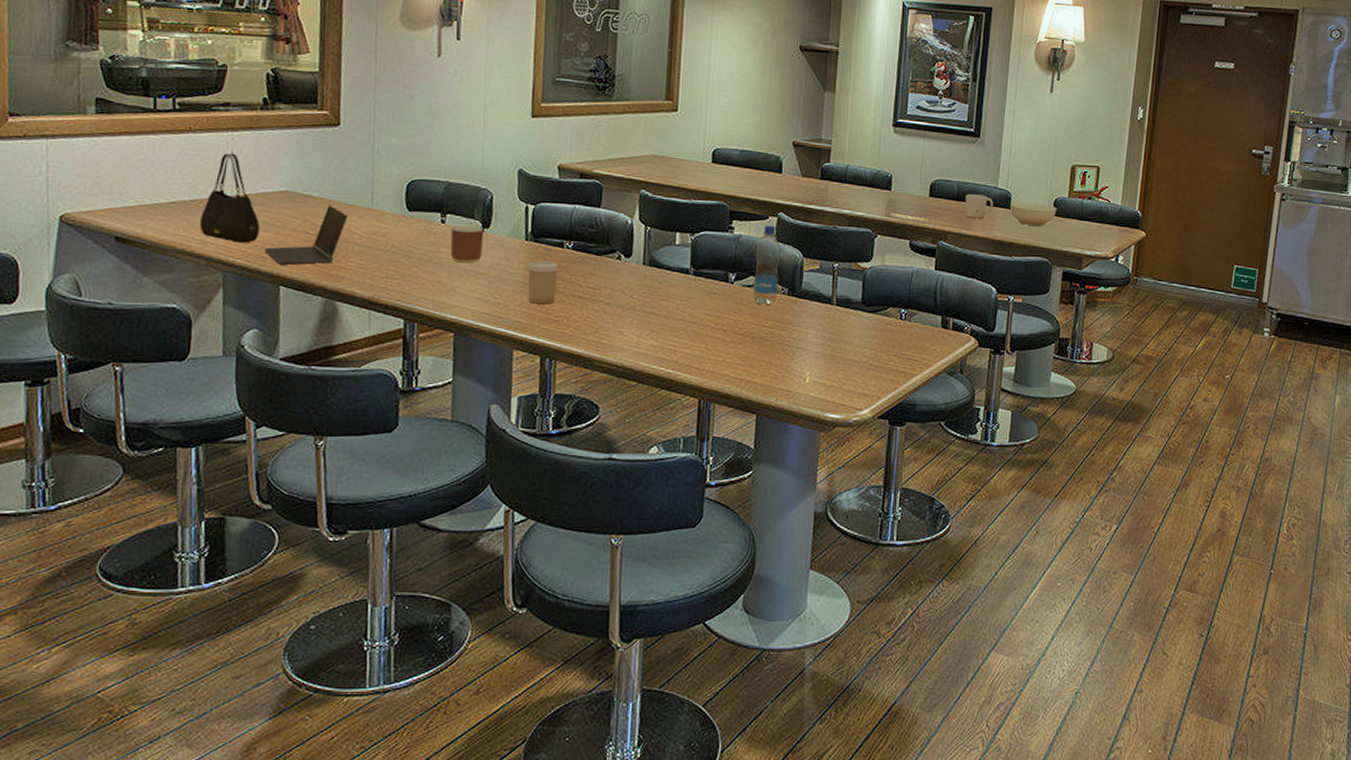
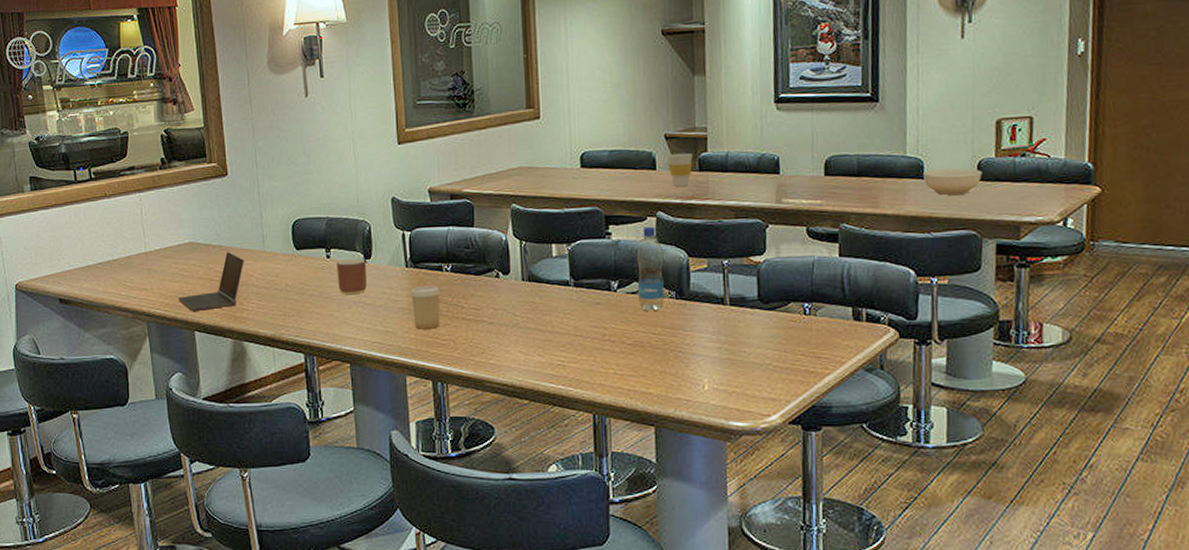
handbag: present [200,153,260,243] -> none [123,212,172,295]
cup: none [793,160,817,192] -> present [667,153,693,187]
mug: present [965,194,994,219] -> none [867,166,903,195]

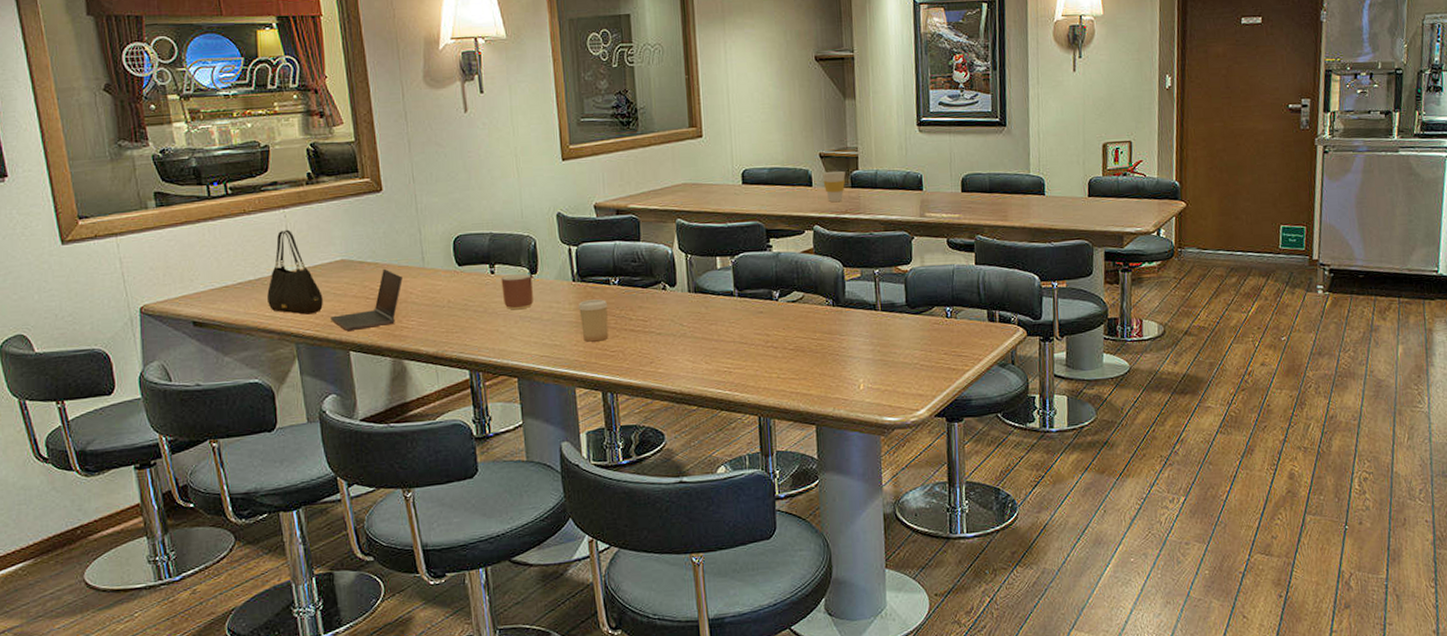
handbag: none [123,212,172,295] -> present [267,229,323,315]
bottle: present [637,226,665,312] -> none [796,239,823,319]
bowl: present [922,168,982,196] -> none [1043,185,1092,210]

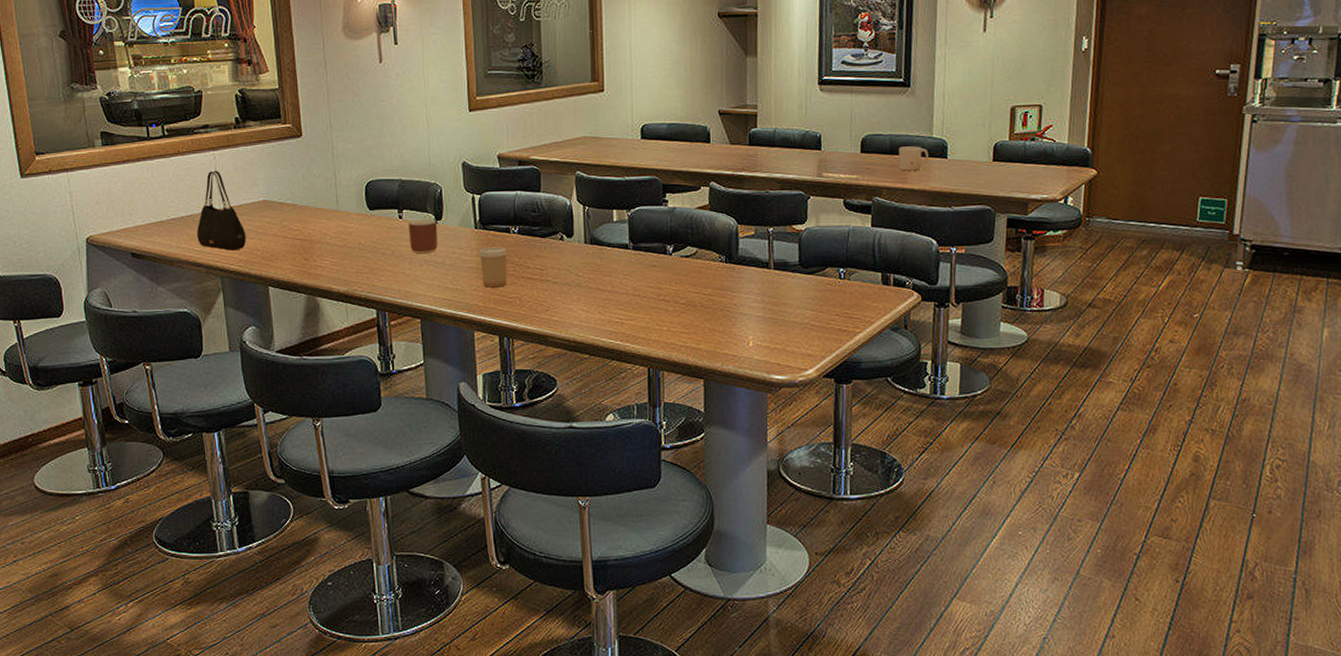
laptop computer: present [330,268,403,331] -> none [252,210,318,267]
cup: present [822,170,846,203] -> none [721,128,744,160]
mug: none [998,184,1028,209] -> present [898,146,929,171]

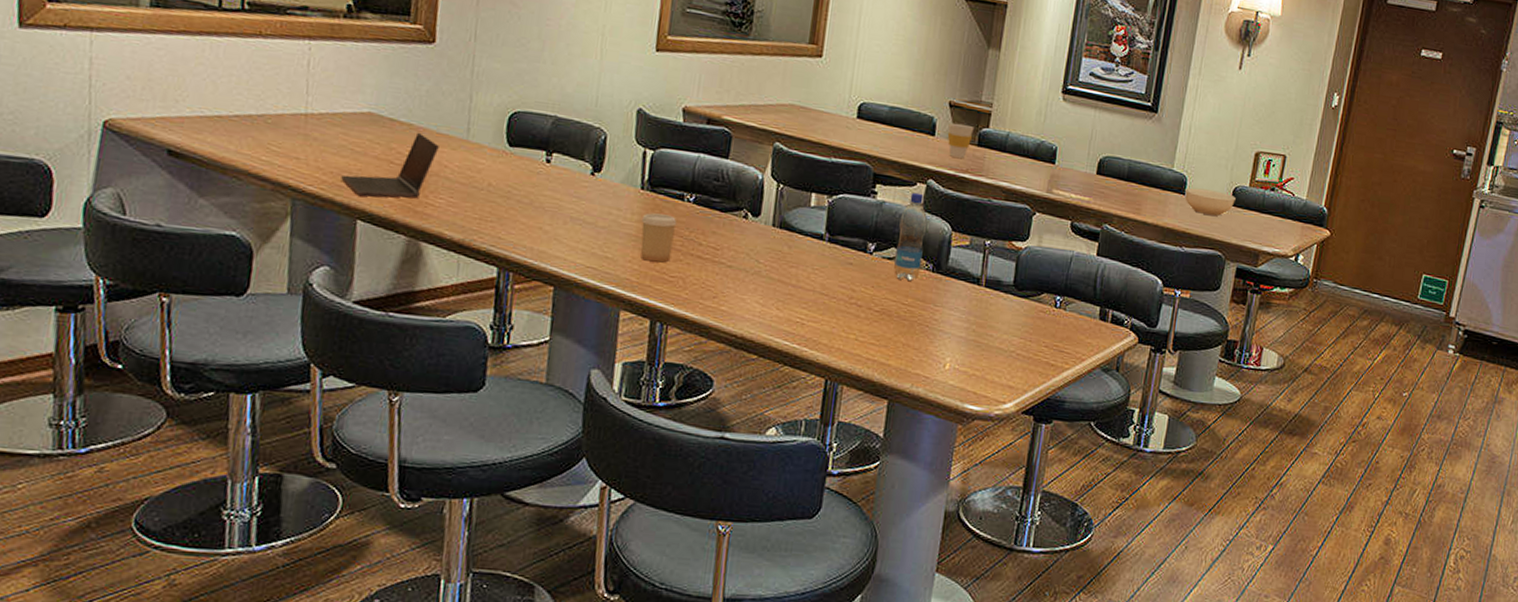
handbag: present [197,170,246,251] -> none [267,64,337,169]
laptop computer: none [252,210,318,267] -> present [341,132,439,198]
mug: present [408,220,437,254] -> none [554,167,594,210]
bottle: none [691,195,715,274] -> present [893,192,927,282]
cup: none [721,128,744,160] -> present [947,123,974,159]
mug: present [898,146,929,171] -> none [1134,175,1167,203]
bowl: none [946,149,997,174] -> present [1184,187,1236,216]

